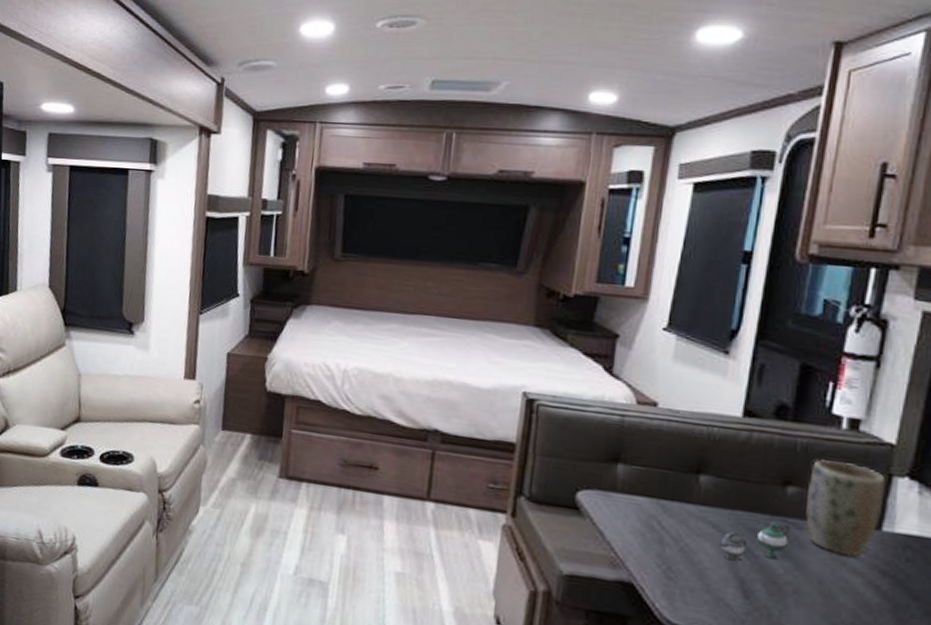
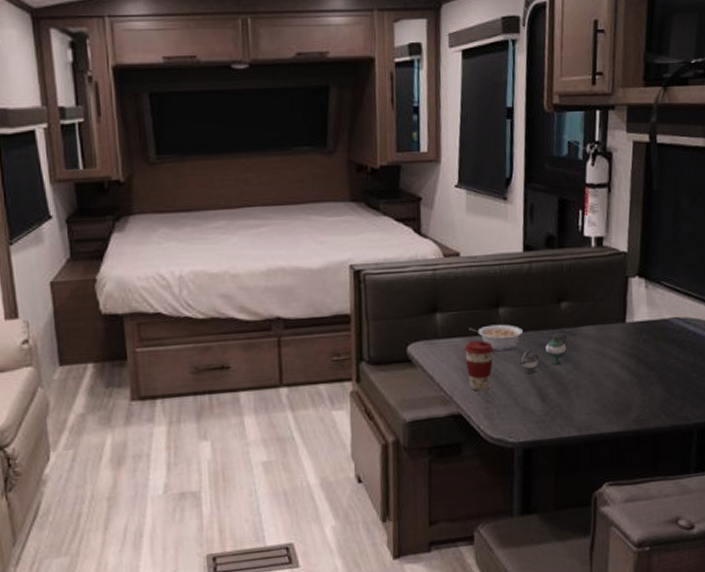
coffee cup: none [647,503,687,565] -> present [465,340,494,391]
legume: none [657,489,729,527] -> present [469,324,523,352]
plant pot: present [806,459,886,556] -> none [575,274,625,348]

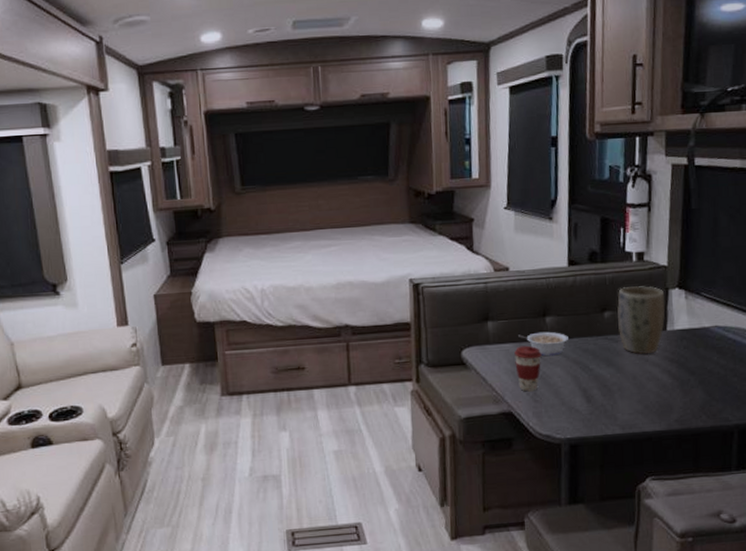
teapot: present [520,334,567,374] -> none [566,341,610,377]
plant pot: none [575,274,625,348] -> present [617,286,666,354]

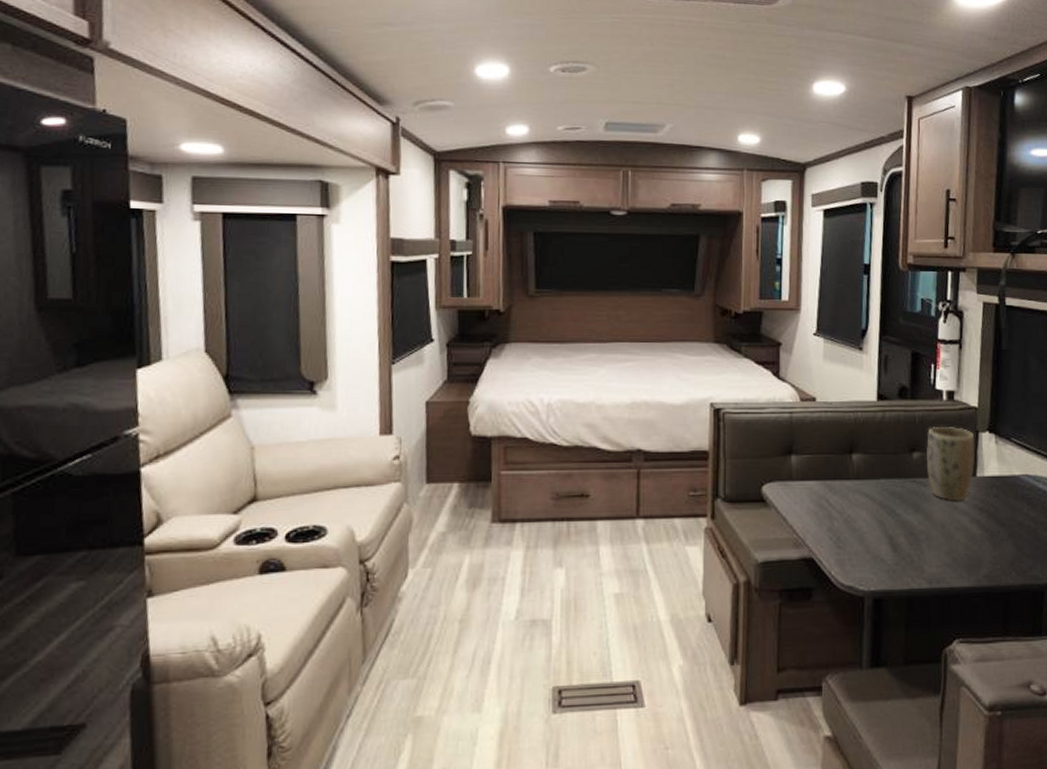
coffee cup: present [514,345,542,392] -> none [818,484,847,536]
legume: present [518,331,568,357] -> none [823,470,875,498]

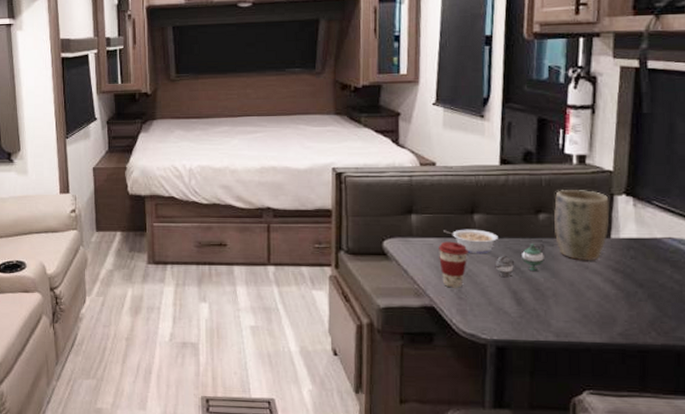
coffee cup: none [818,484,847,536] -> present [439,241,468,288]
legume: none [823,470,875,498] -> present [444,229,498,254]
teapot: none [872,484,918,522] -> present [495,244,544,278]

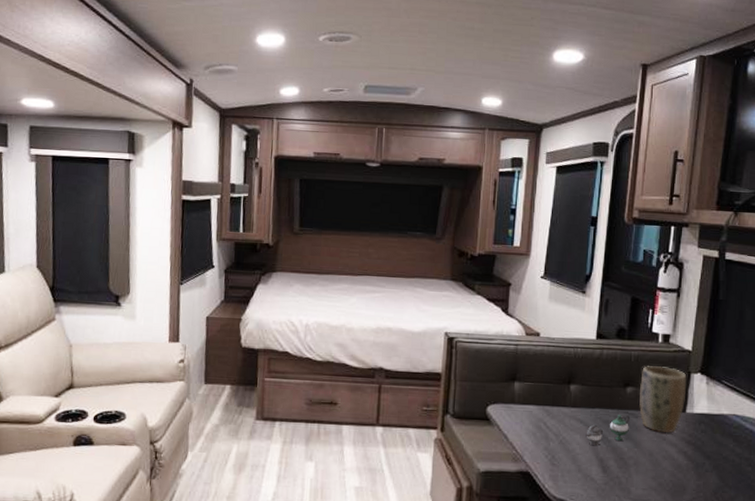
coffee cup: present [439,241,468,288] -> none [537,409,564,455]
legume: present [444,229,498,254] -> none [543,398,590,423]

